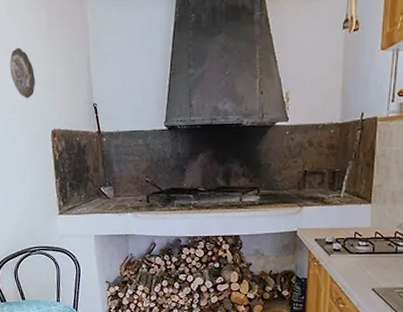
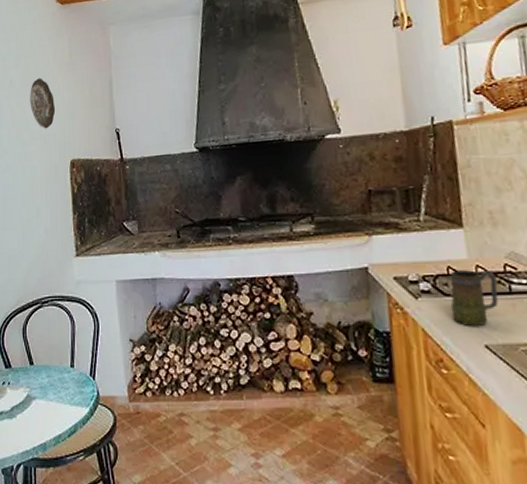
mug: none [353,235,388,276] -> present [450,269,499,327]

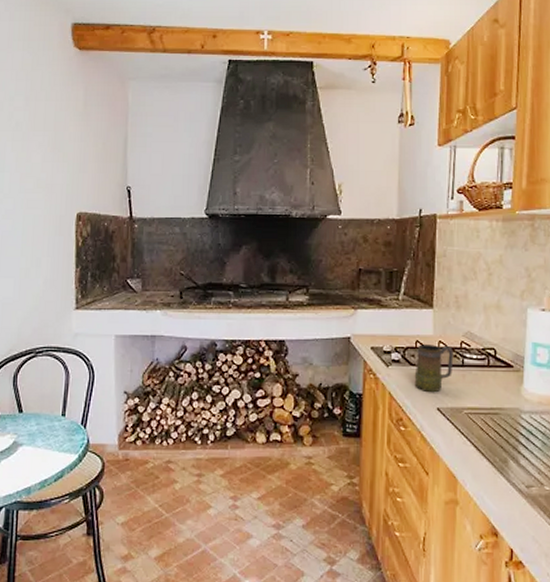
decorative plate: present [30,78,56,129] -> none [37,124,65,178]

